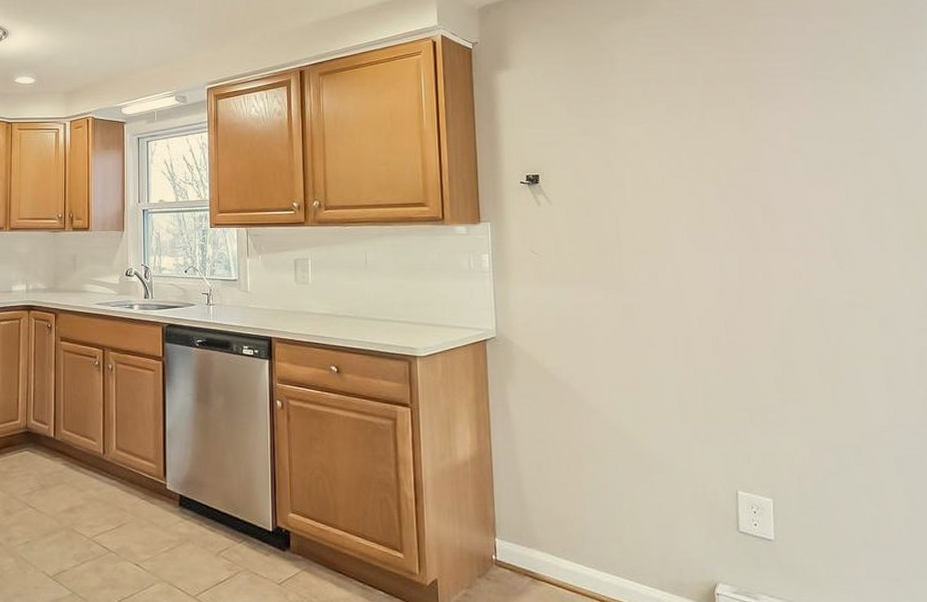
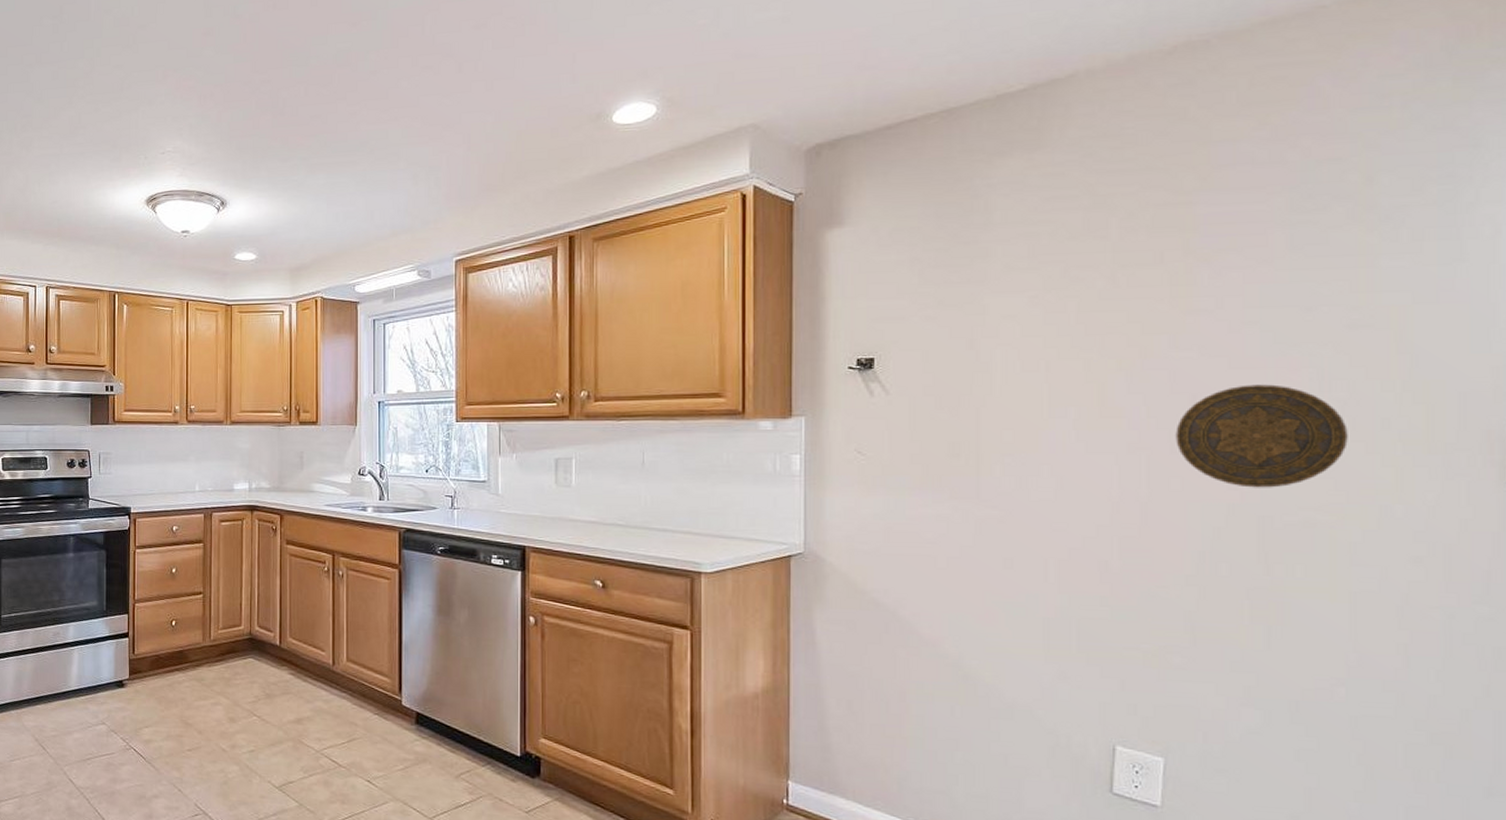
decorative plate: none [755,197,869,277] -> present [1176,384,1348,488]

